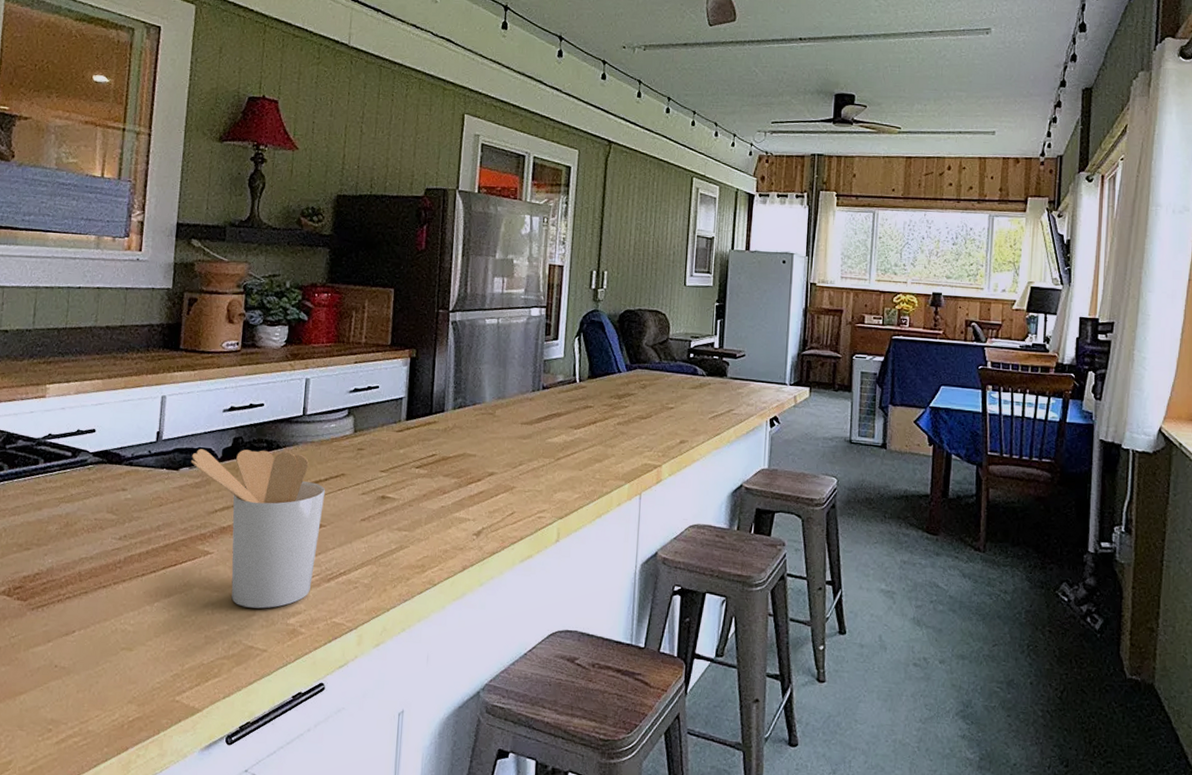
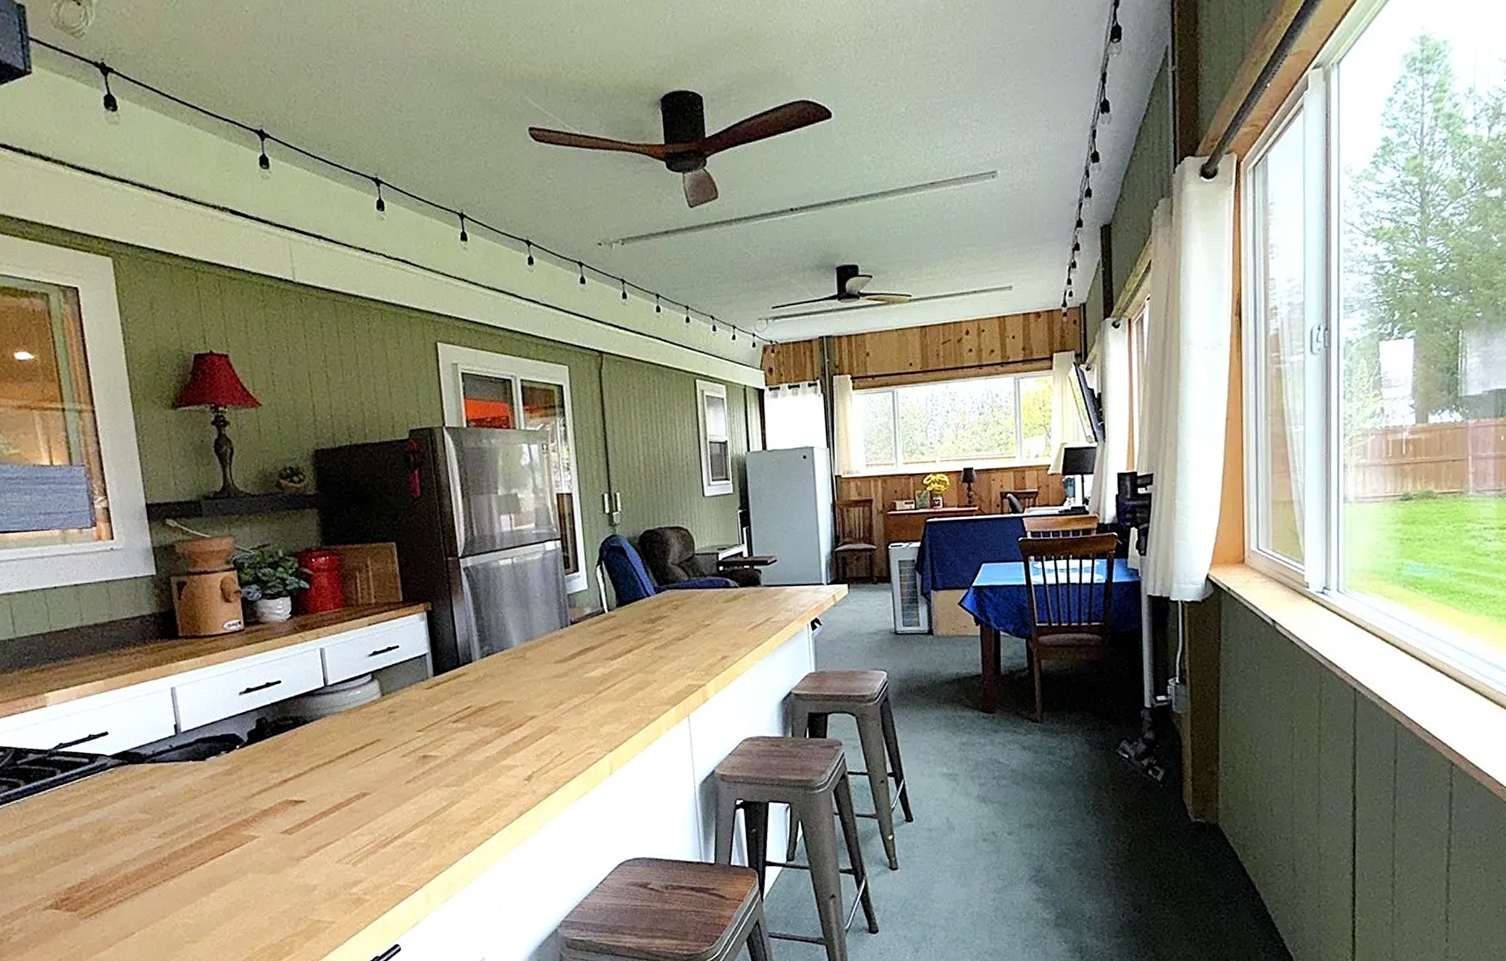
utensil holder: present [190,449,325,609] -> none [216,725,368,884]

